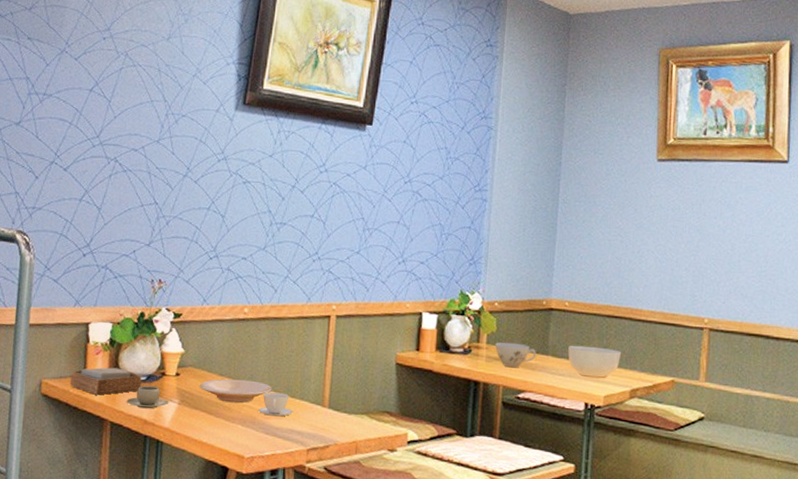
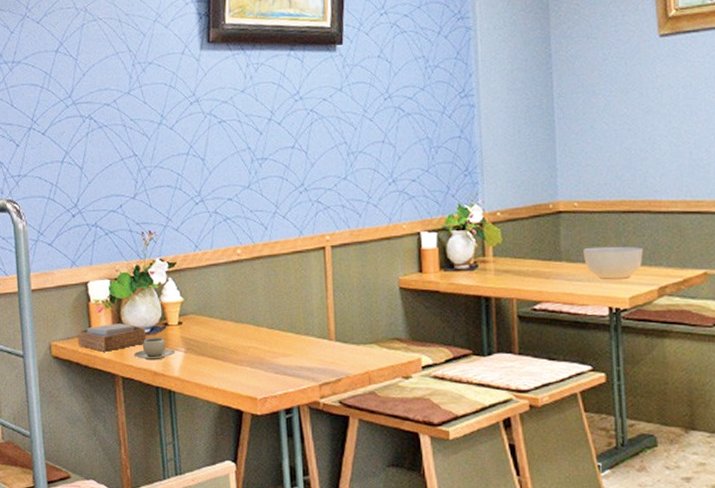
saucer: present [199,378,272,403] -> none [202,321,276,346]
teacup: present [258,392,293,417] -> none [265,330,300,355]
teacup: present [495,342,536,367] -> none [503,252,549,278]

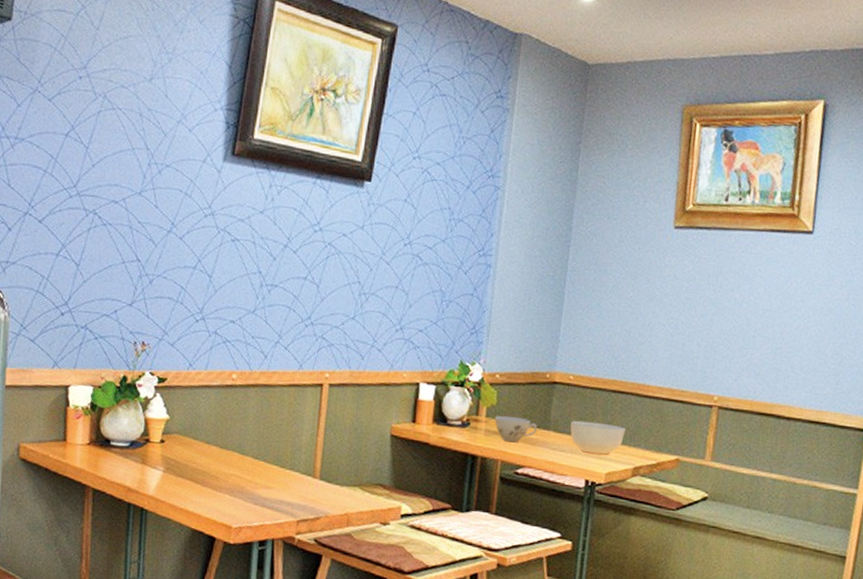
napkin holder: present [77,323,146,352] -> none [49,432,125,461]
teacup: present [134,338,176,361] -> none [108,452,154,476]
teacup: none [503,252,549,278] -> present [495,415,538,442]

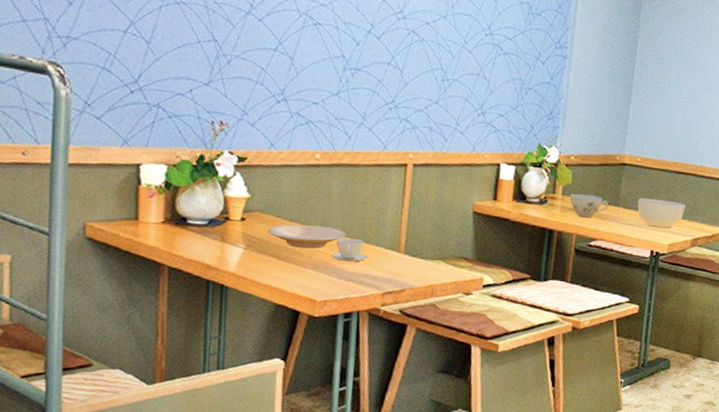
saucer: none [185,447,261,473] -> present [267,224,346,249]
teacup: none [247,461,283,487] -> present [331,237,368,262]

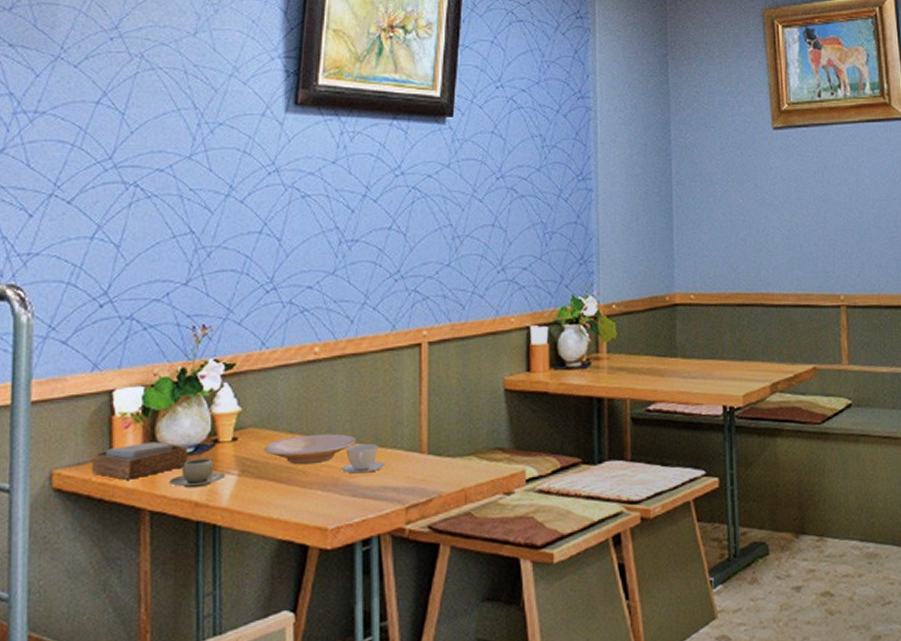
napkin holder: none [119,211,203,239] -> present [91,441,188,480]
teacup: none [185,230,234,254] -> present [169,458,226,488]
teacup: present [570,194,609,217] -> none [617,347,664,376]
bowl: present [637,198,686,229] -> none [699,340,758,377]

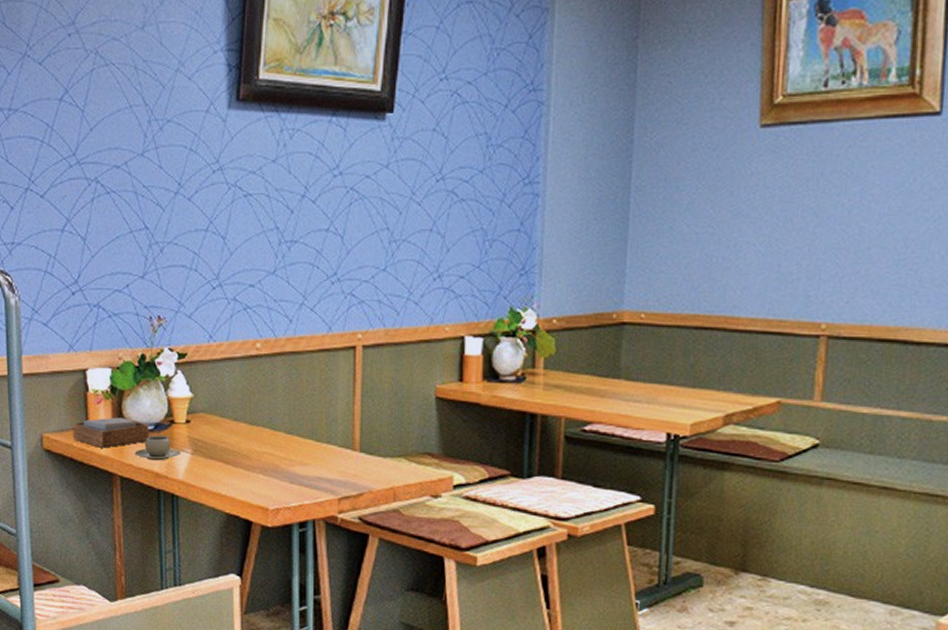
saucer: present [263,433,356,465] -> none [212,423,294,451]
teacup: present [341,443,384,474] -> none [281,436,320,464]

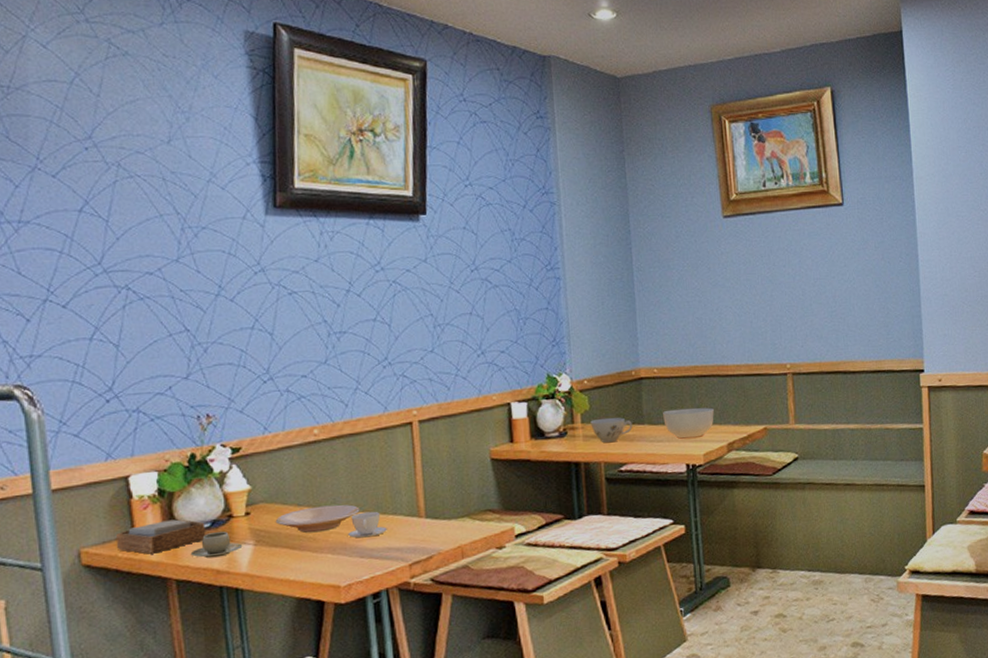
saucer: none [212,423,294,451] -> present [275,504,360,533]
teacup: none [281,436,320,464] -> present [348,511,387,538]
teacup: none [554,366,605,395] -> present [590,417,633,442]
bowl: none [645,365,714,404] -> present [663,407,715,440]

